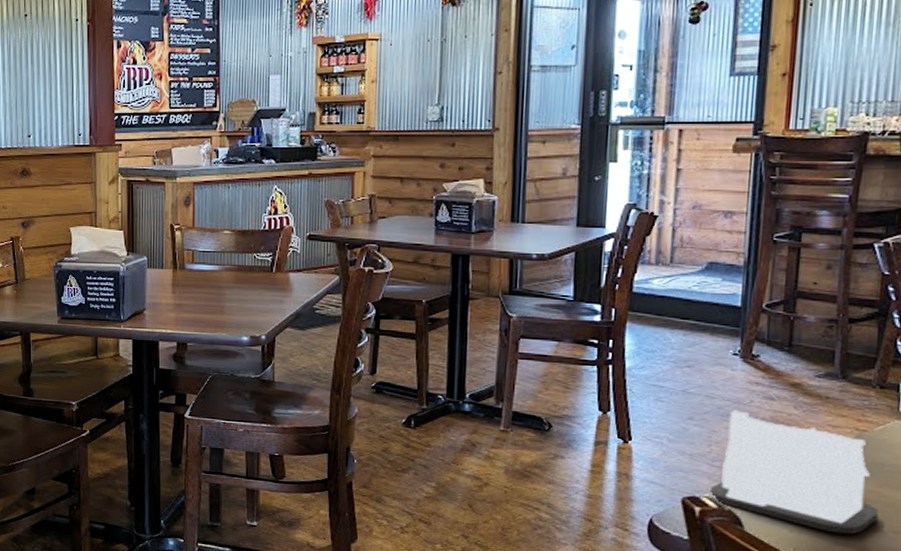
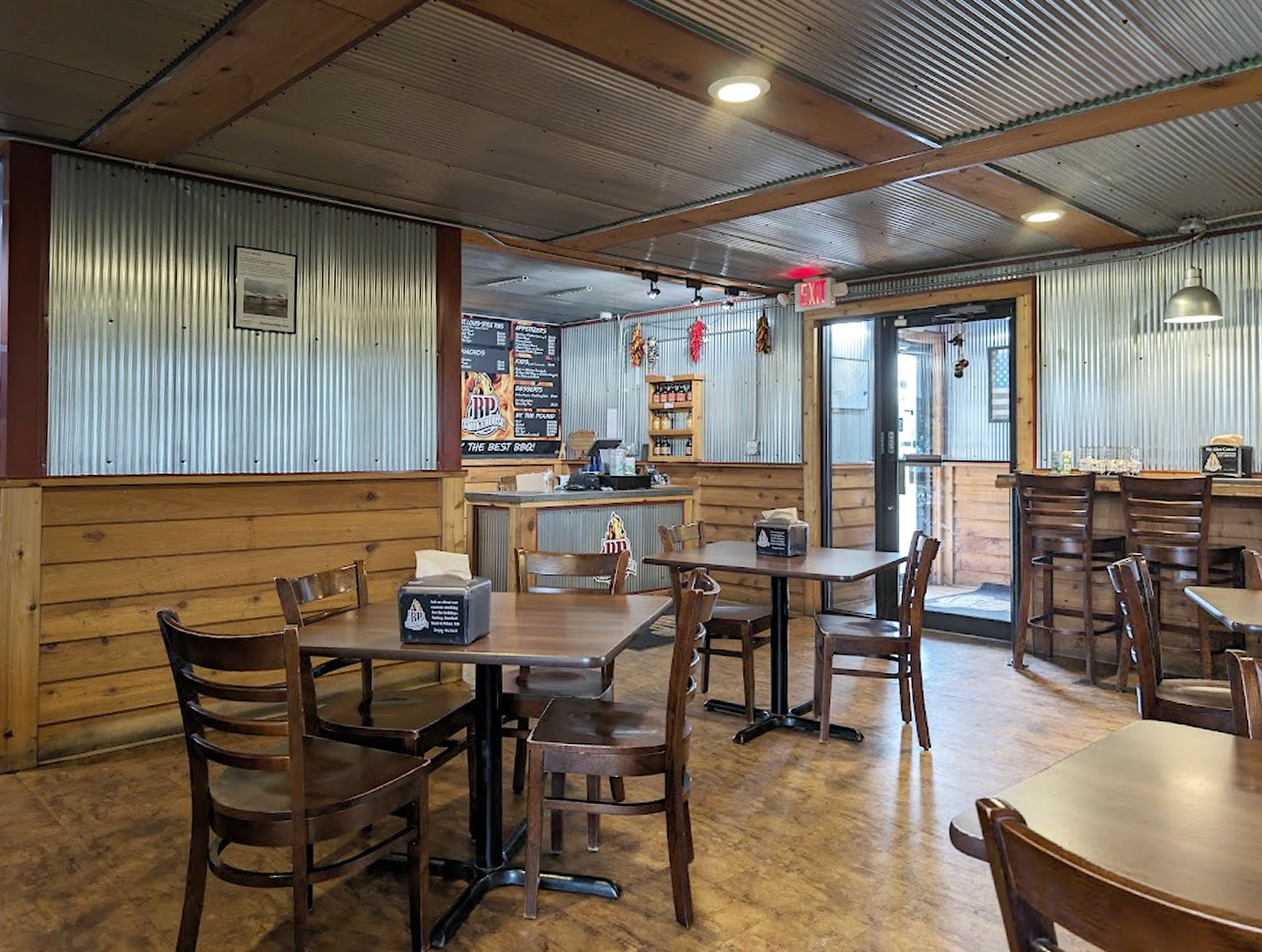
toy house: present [709,410,879,535] -> none [997,716,1131,827]

